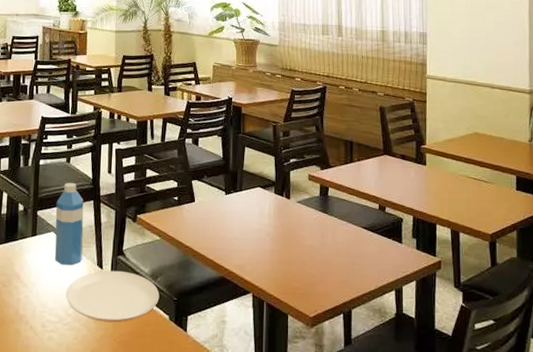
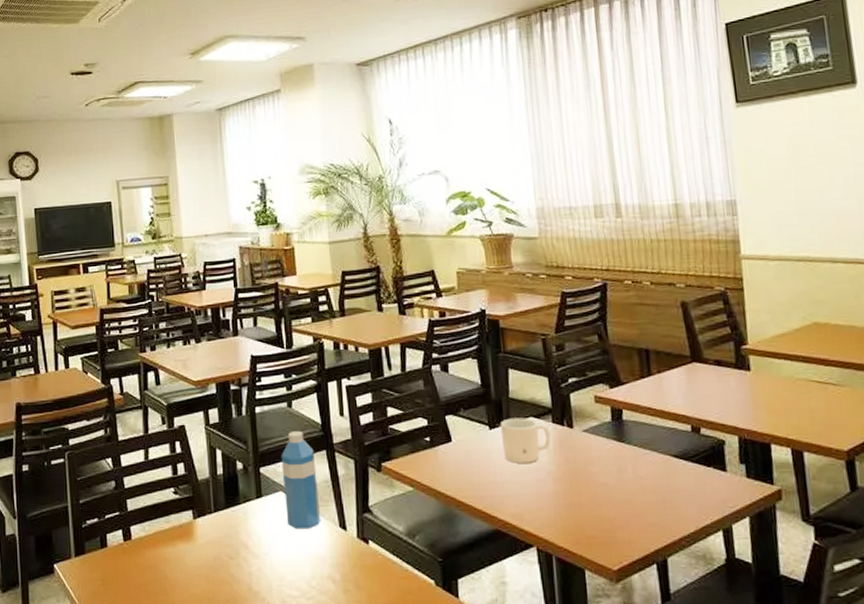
plate: present [65,270,160,323] -> none [305,531,421,593]
mug: none [234,187,272,224] -> present [499,418,551,463]

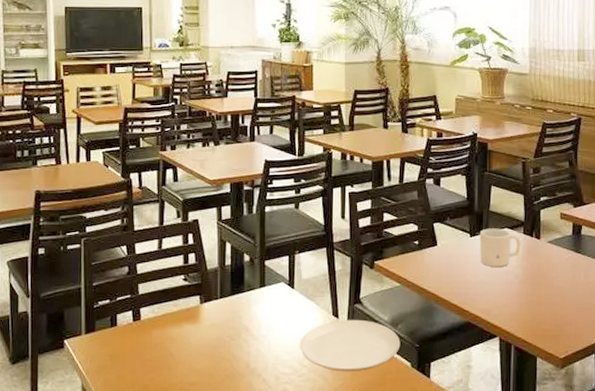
water bottle: present [281,430,321,530] -> none [285,229,317,316]
plate: none [305,531,421,593] -> present [299,319,401,372]

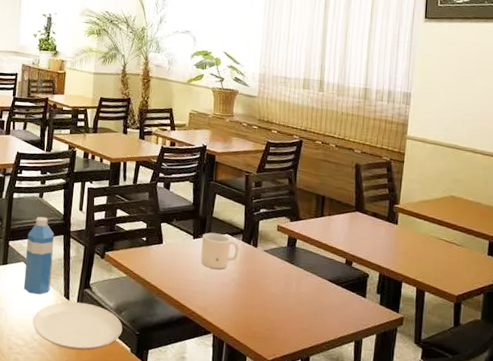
water bottle: none [285,229,317,316] -> present [24,216,54,295]

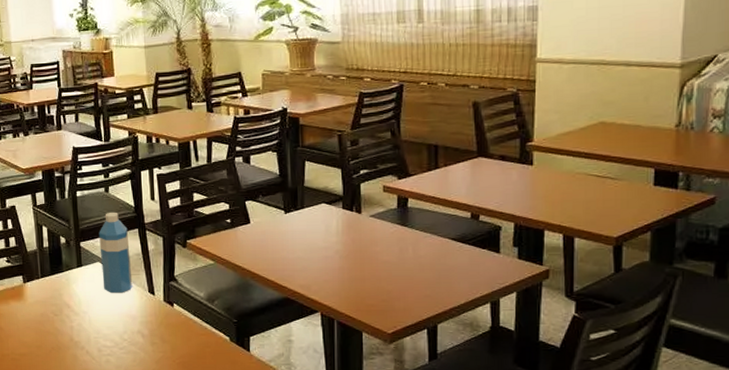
plate: present [32,301,123,351] -> none [118,296,218,346]
mug: present [201,232,239,269] -> none [294,204,340,243]

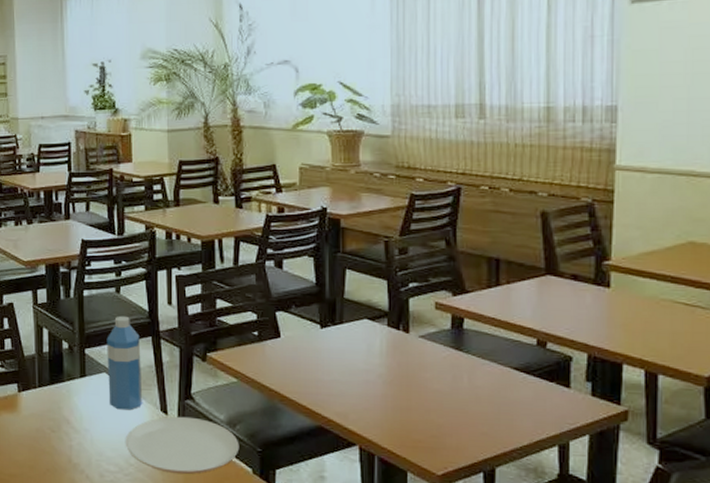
plate: none [118,296,218,346] -> present [125,416,240,475]

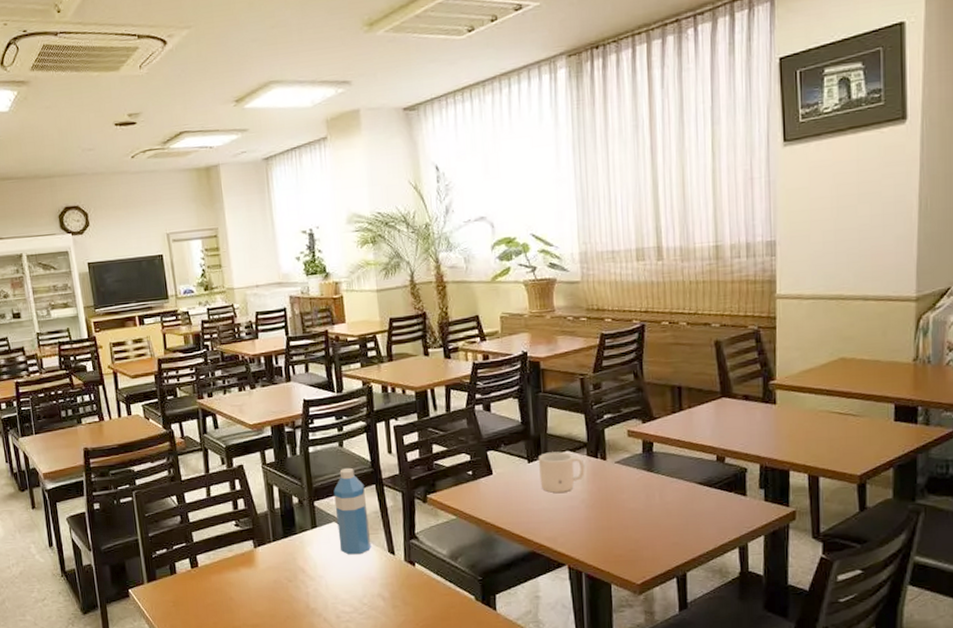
plate: present [125,416,240,475] -> none [357,555,462,608]
mug: none [332,319,384,364] -> present [537,451,585,493]

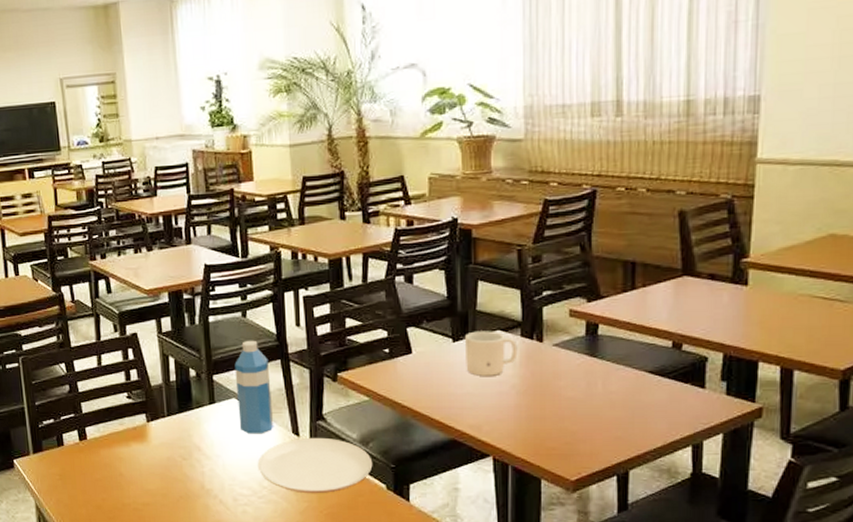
plate: none [357,555,462,608] -> present [257,437,373,494]

